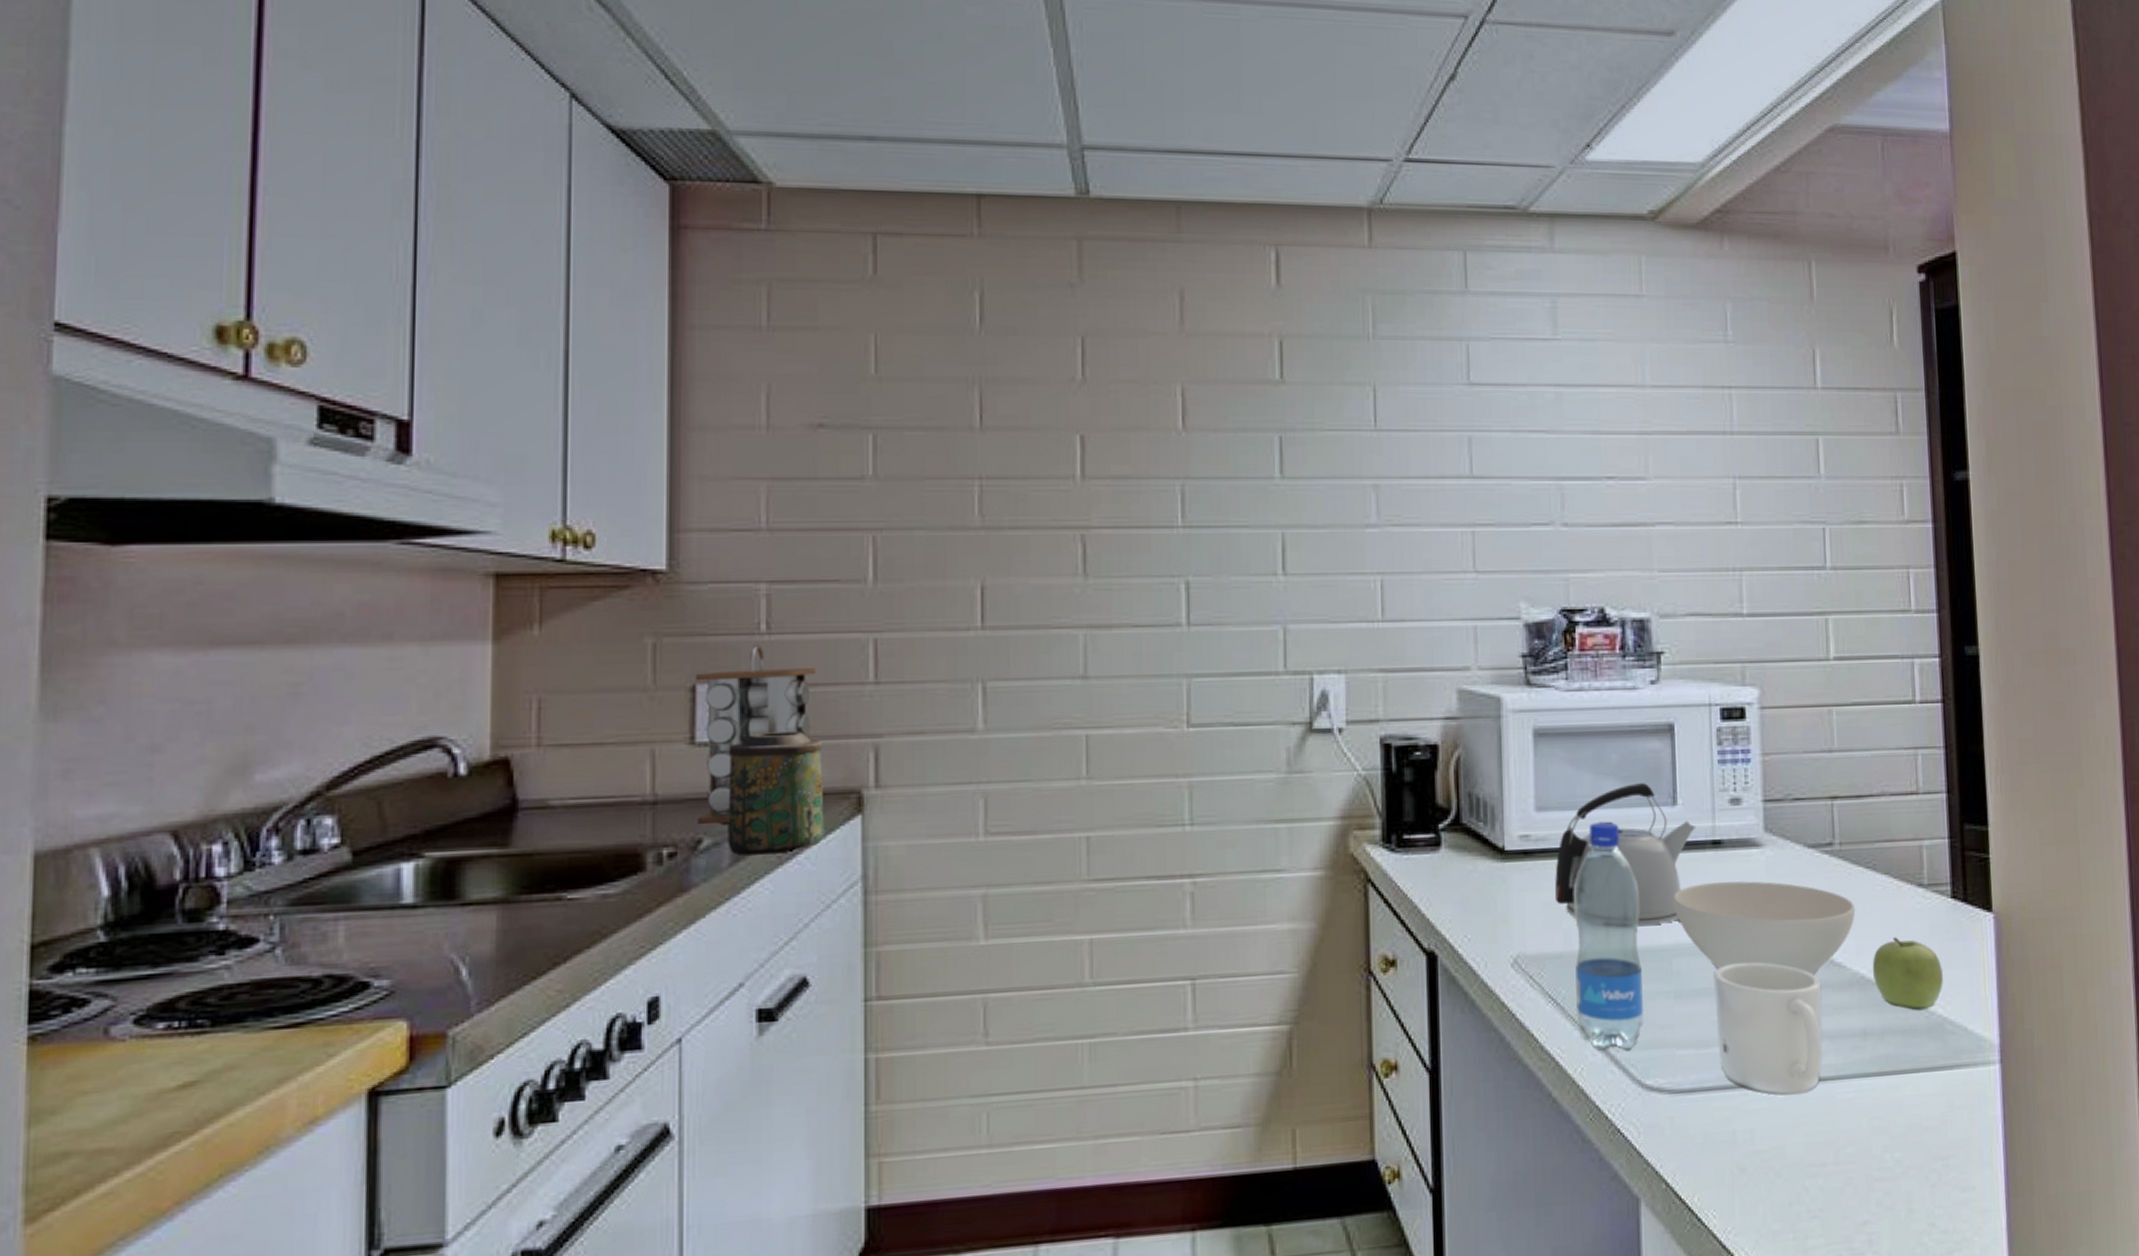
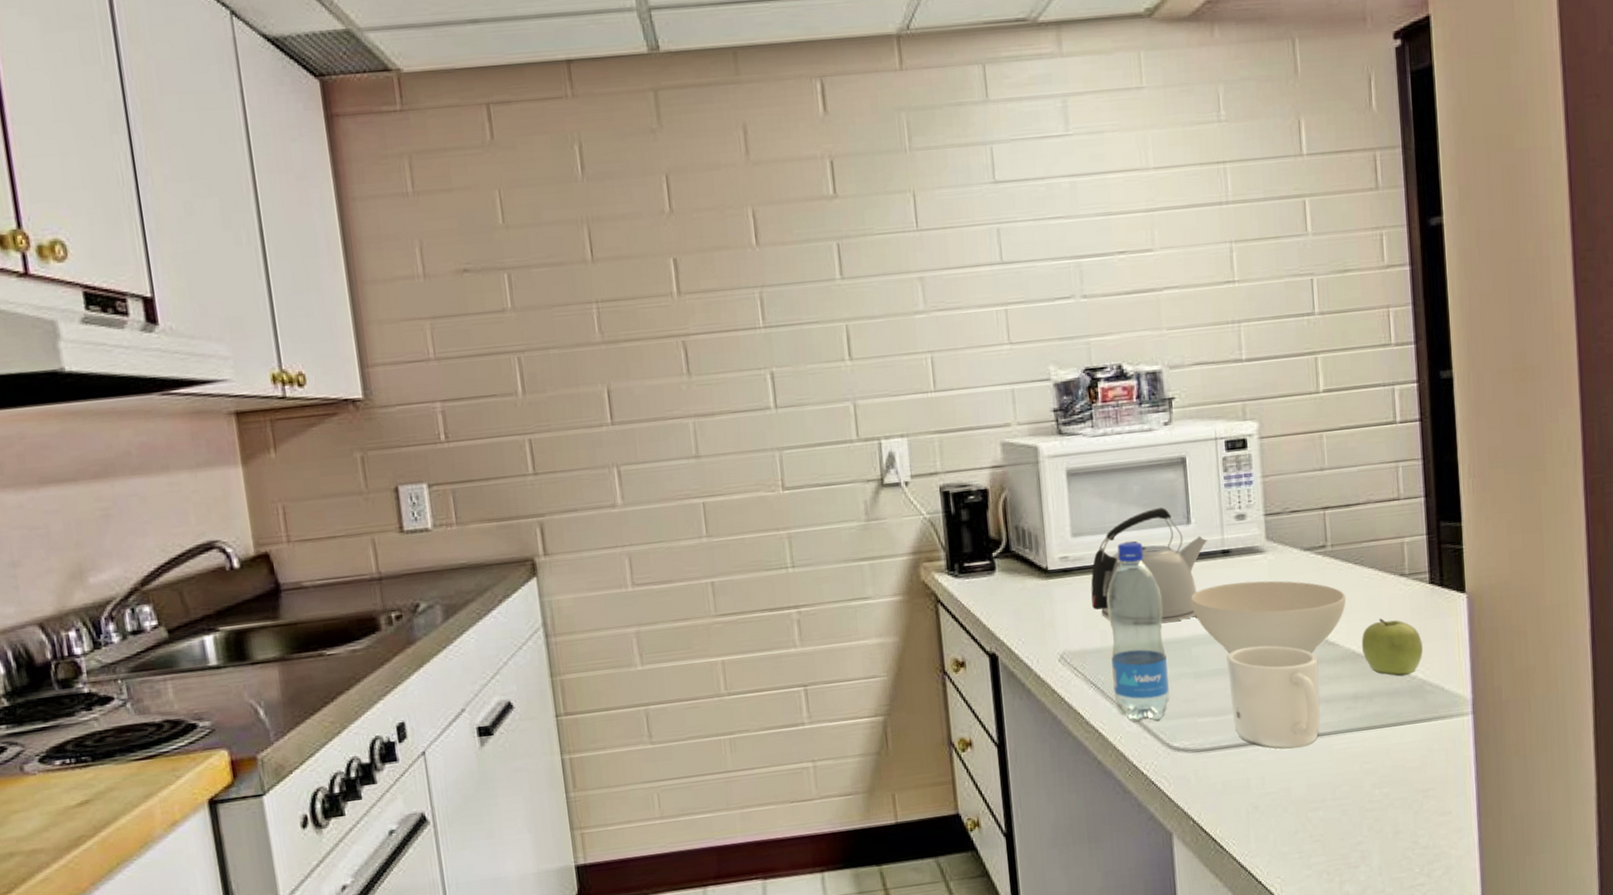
spice rack: present [695,645,816,826] -> none [396,451,490,594]
canister: present [728,731,824,855] -> none [429,516,510,614]

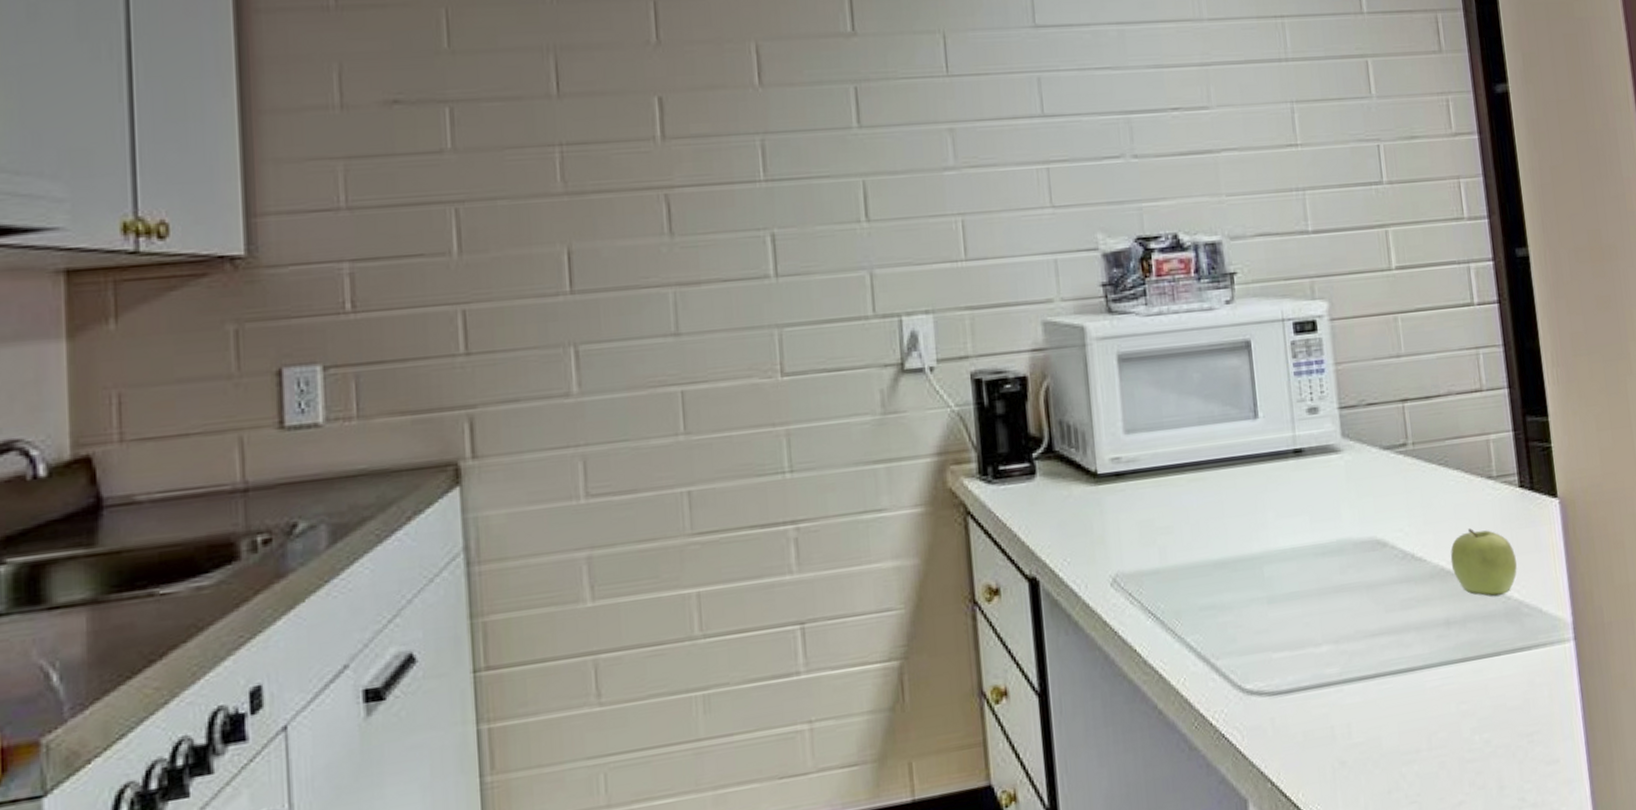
kettle: present [1090,508,1208,623] -> none [1147,399,1278,536]
bottle: present [1106,542,1170,723] -> none [1165,439,1240,661]
bowl: present [1190,580,1347,654] -> none [1260,485,1432,573]
mug: present [1227,645,1321,750] -> none [1303,562,1411,690]

